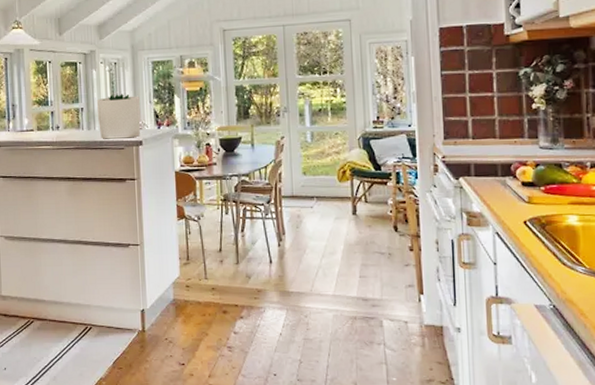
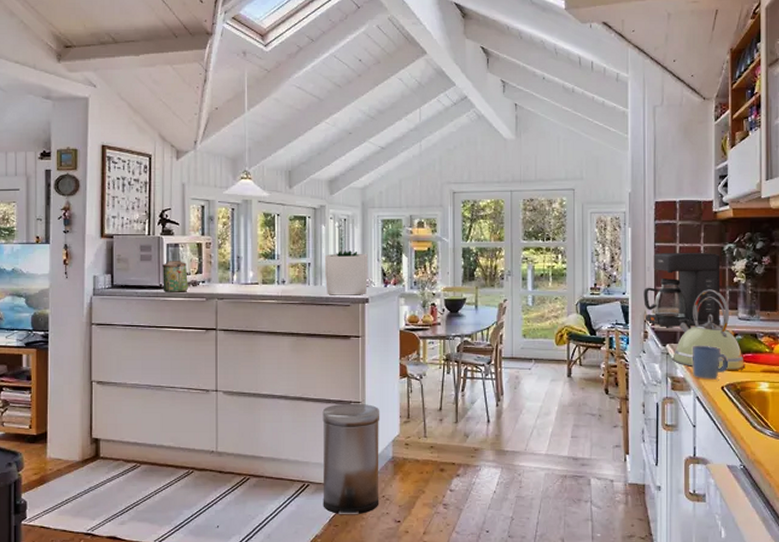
pedal bin: none [101,245,162,358] -> present [322,403,380,515]
coffee maker: none [431,78,519,159] -> present [643,252,720,327]
kettle: none [467,117,551,203] -> present [672,289,746,370]
mug: none [489,177,531,215] -> present [692,345,729,381]

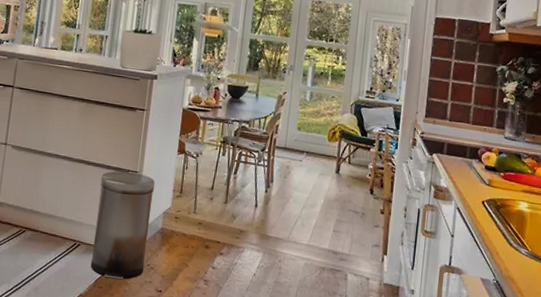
coffee maker: present [643,252,720,327] -> none [415,66,493,142]
kettle: present [672,289,746,370] -> none [437,106,507,187]
mug: present [692,345,729,381] -> none [455,158,492,195]

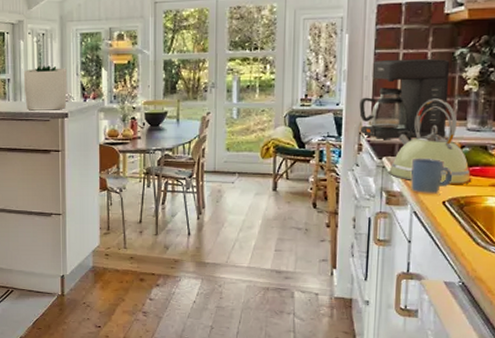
pedal bin: present [90,171,156,280] -> none [24,215,81,320]
coffee maker: none [415,66,493,142] -> present [359,58,450,139]
kettle: none [437,106,507,187] -> present [389,98,472,184]
mug: none [455,158,492,195] -> present [409,158,453,195]

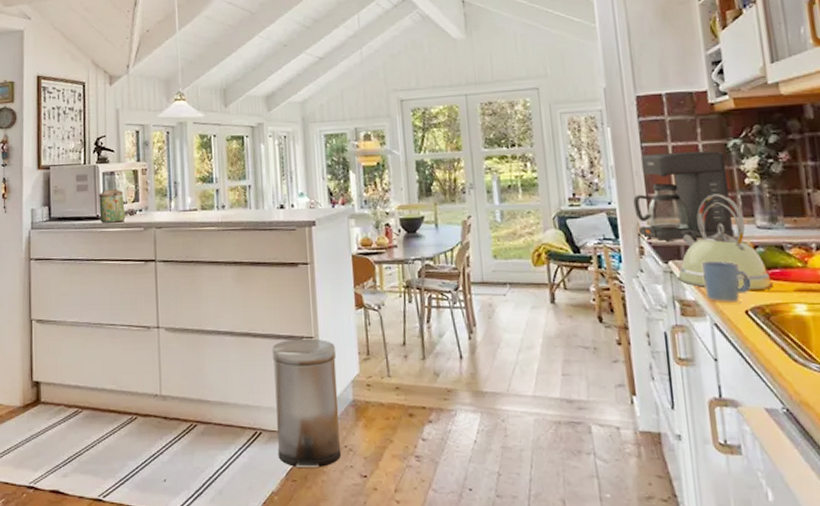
planter: present [23,65,67,111] -> none [265,170,314,219]
pedal bin: none [24,215,81,320] -> present [272,338,342,468]

